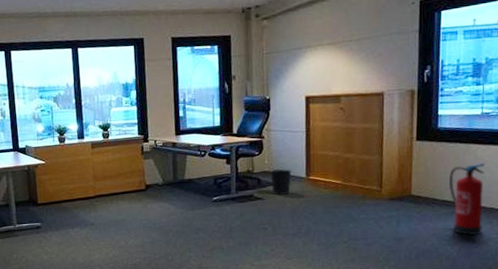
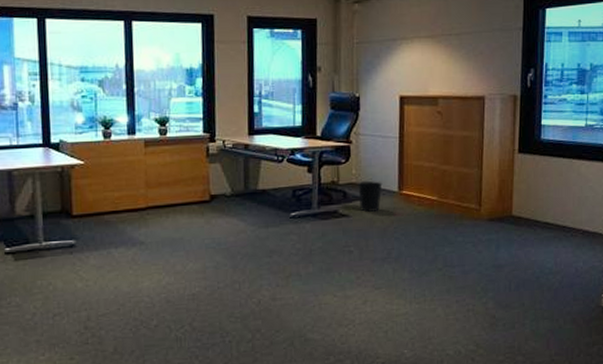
fire extinguisher: present [448,162,485,236] -> none [551,181,588,263]

